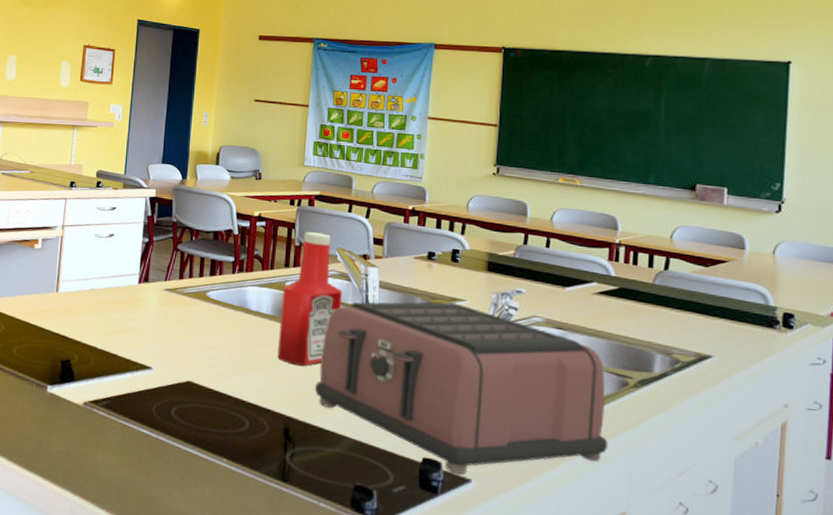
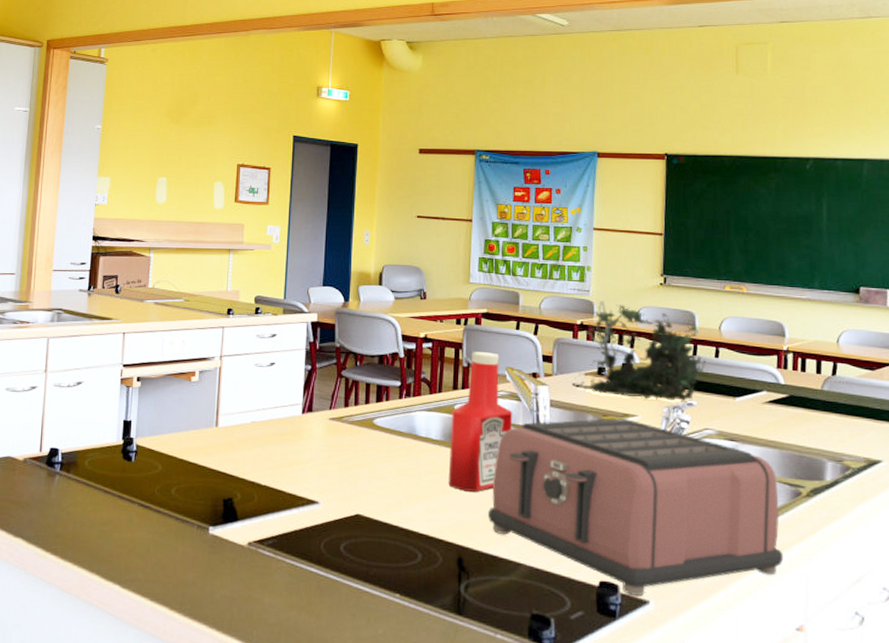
plant: none [401,187,536,288] -> present [572,300,706,401]

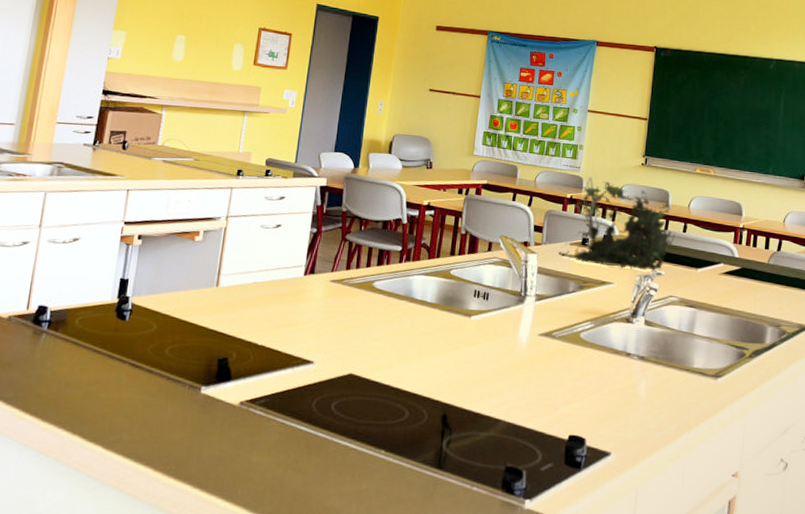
ketchup bottle: present [448,352,513,492] -> none [439,220,504,353]
toaster: present [488,418,784,596] -> none [474,285,727,448]

